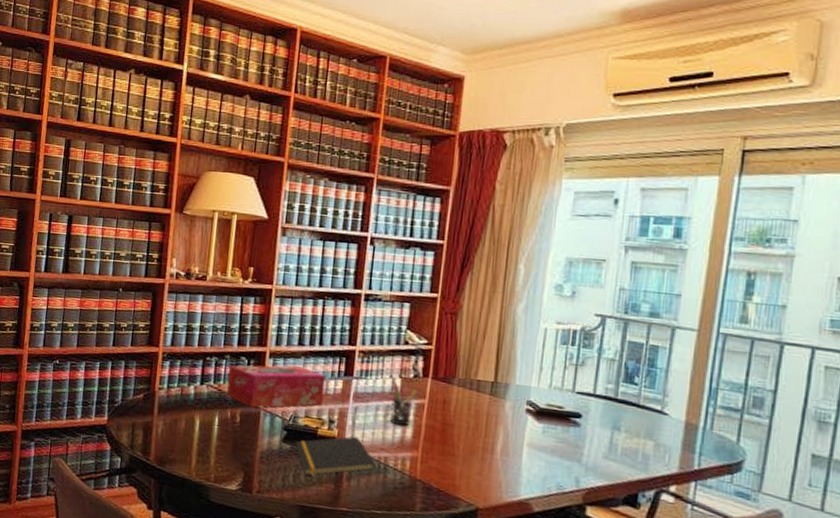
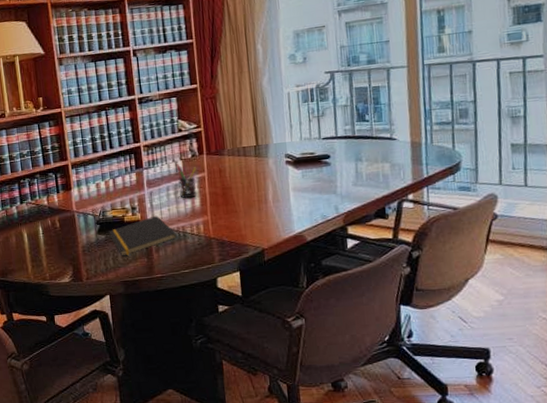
tissue box: present [227,365,325,408] -> none [41,170,123,213]

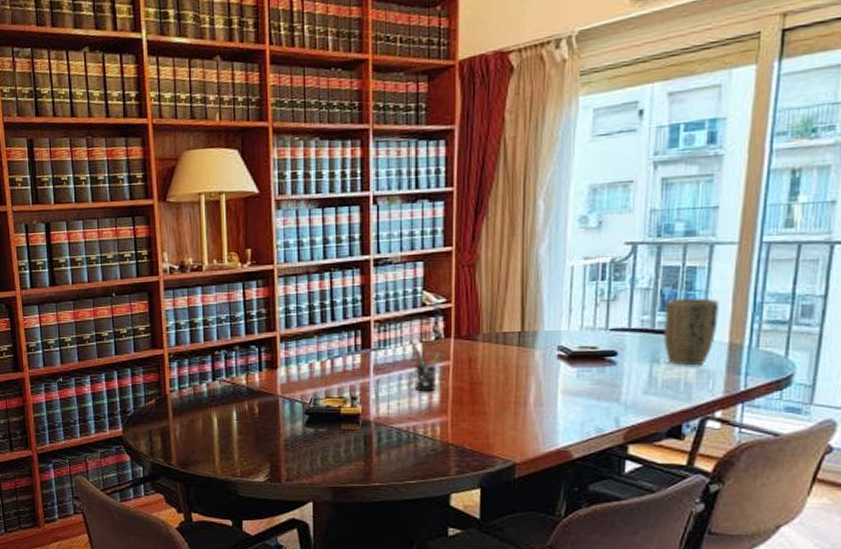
notepad: present [108,215,178,256] -> none [318,409,406,457]
plant pot: none [361,109,401,162] -> present [664,298,719,365]

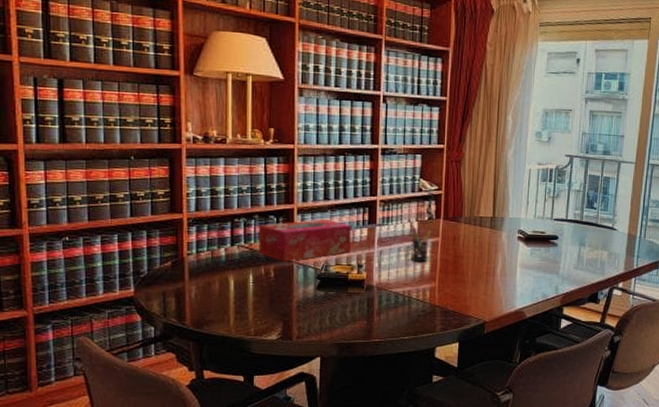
tissue box: none [240,347,342,396] -> present [259,219,351,262]
plant pot: present [664,298,719,365] -> none [588,199,623,249]

